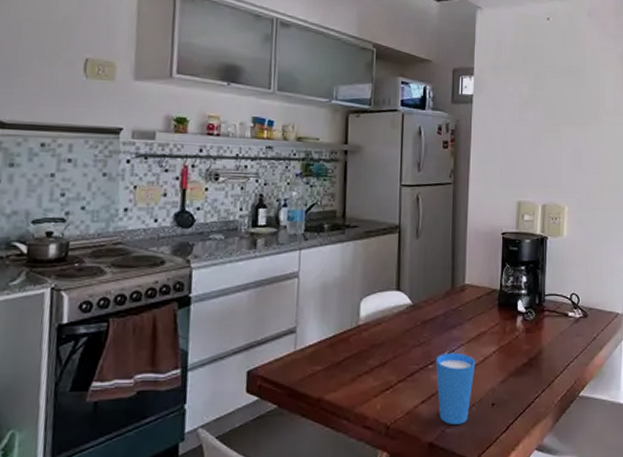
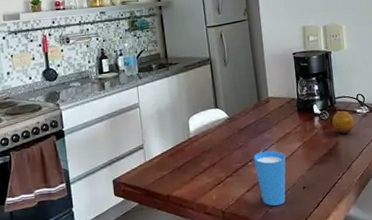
fruit: none [538,312,563,342] -> present [332,111,354,134]

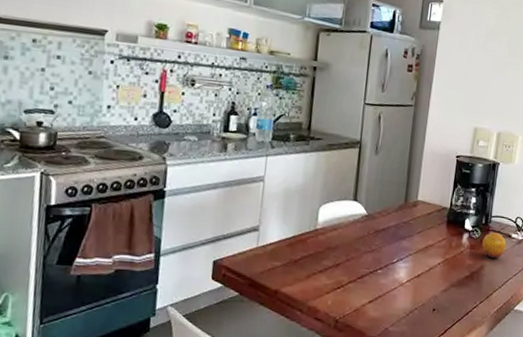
cup: present [253,150,286,206] -> none [384,260,422,324]

